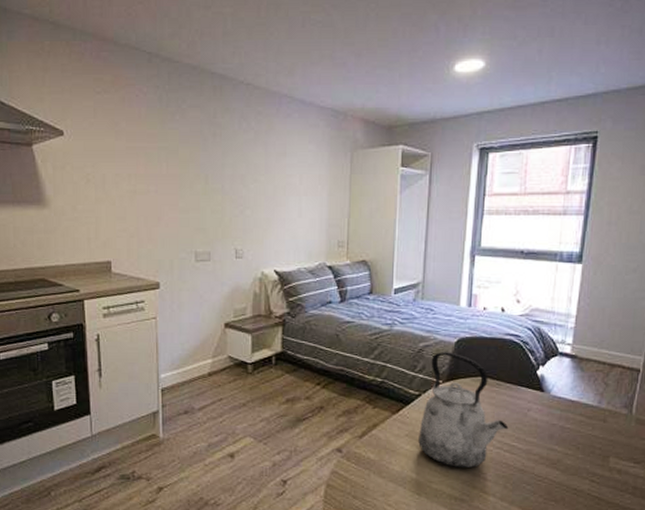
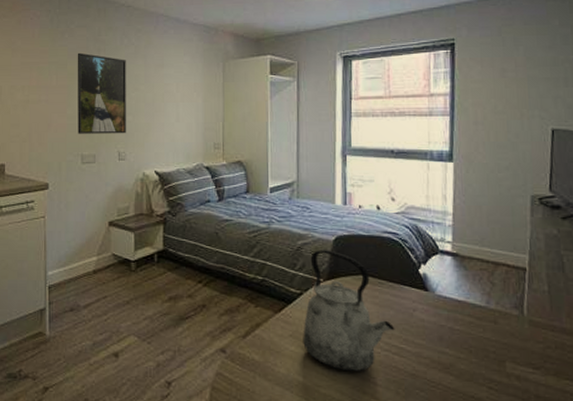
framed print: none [189,137,245,230] -> present [77,52,126,134]

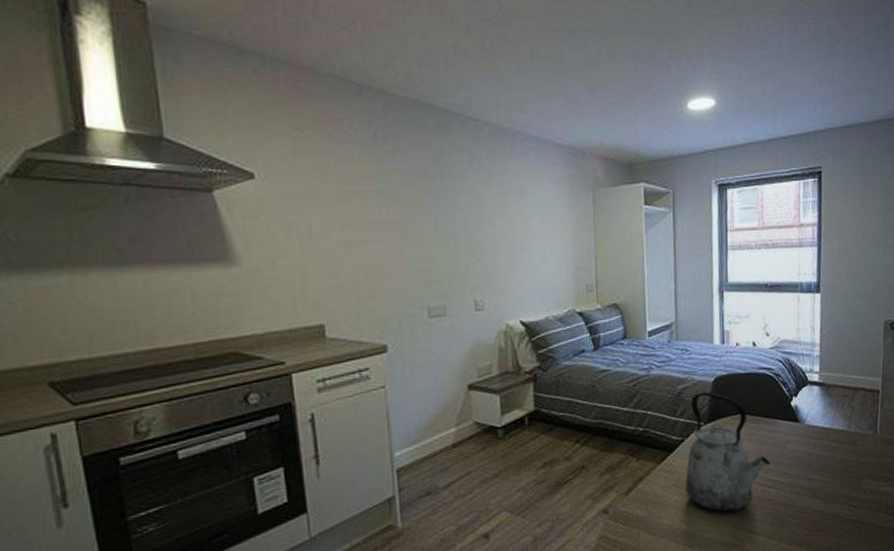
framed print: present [77,52,126,134] -> none [413,178,483,281]

